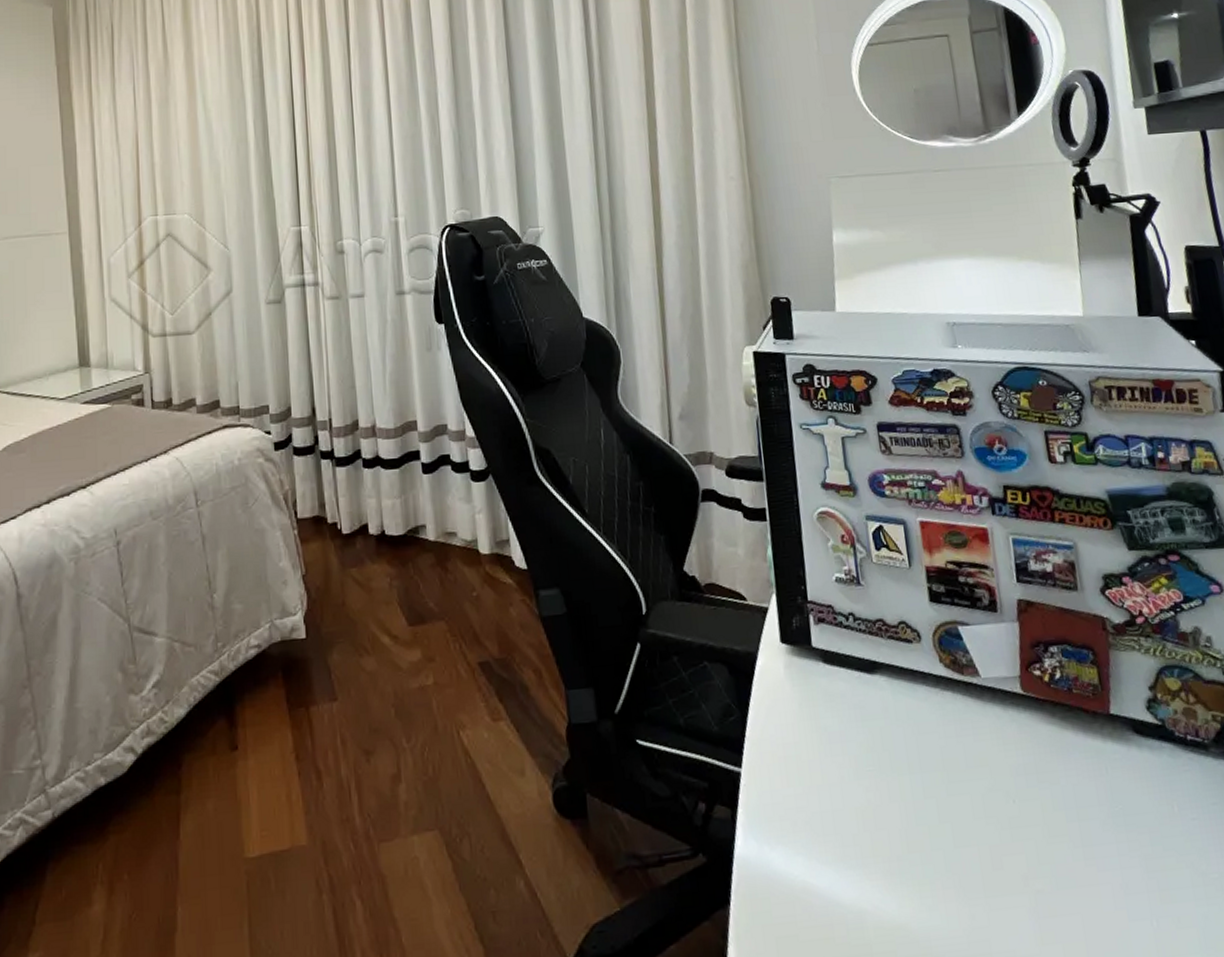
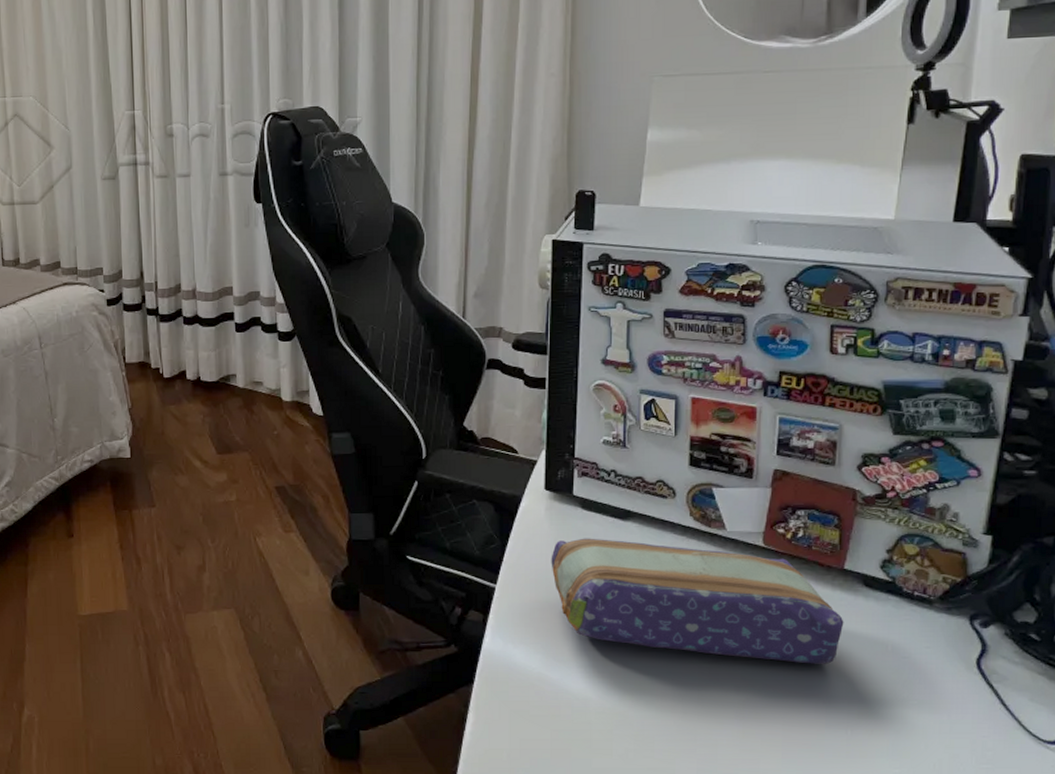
pencil case: none [798,699,1123,838] -> present [551,538,844,664]

